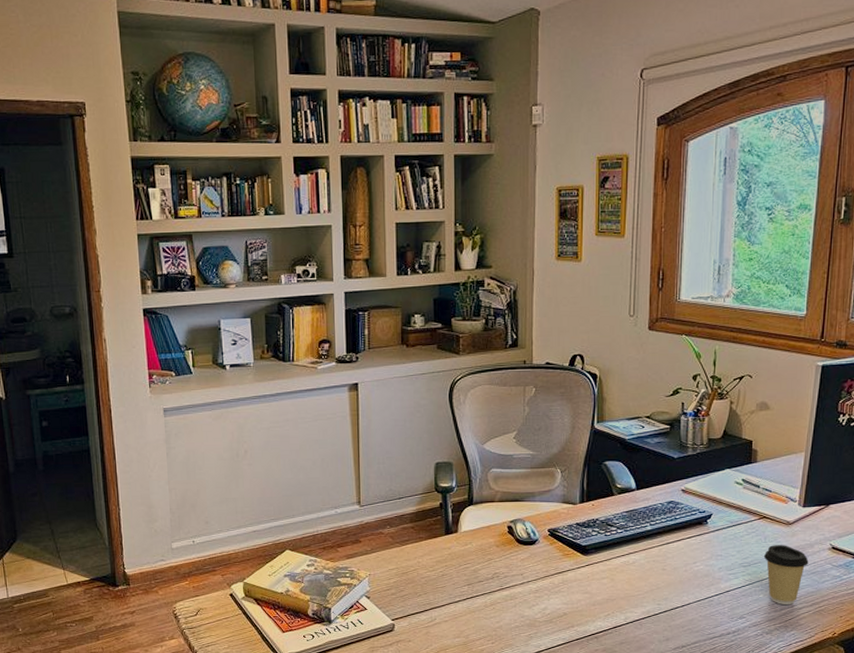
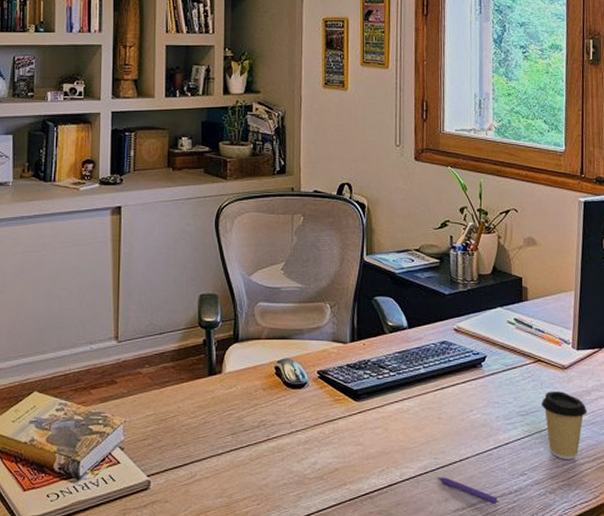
pen: none [659,620,718,644] -> present [437,477,500,505]

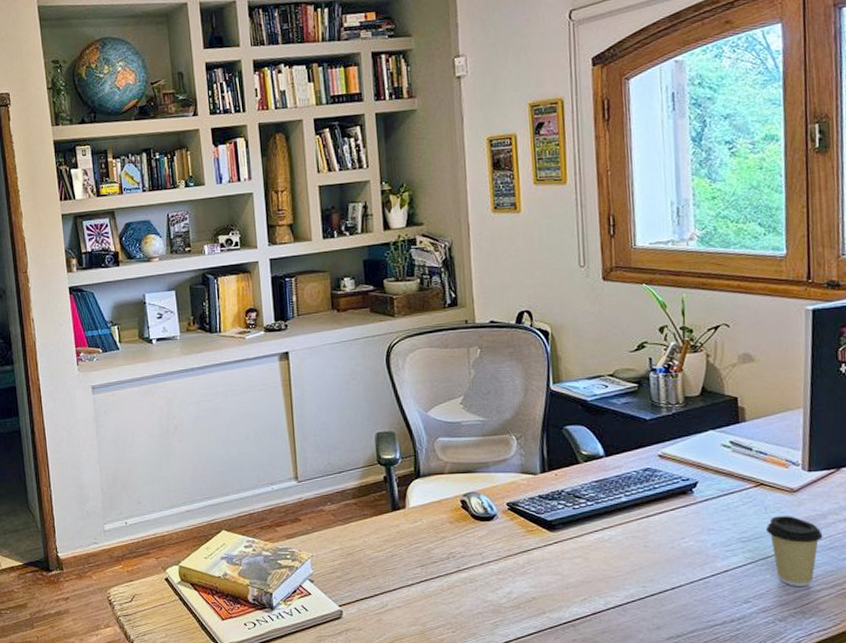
pen: present [437,477,500,505] -> none [647,605,721,633]

